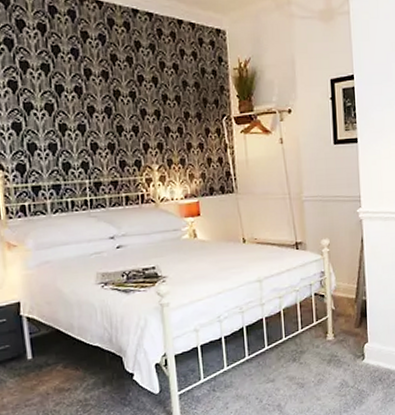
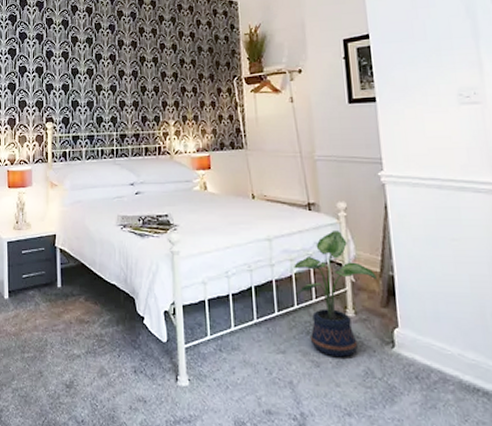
potted plant: none [282,266,352,377] -> present [294,231,377,357]

